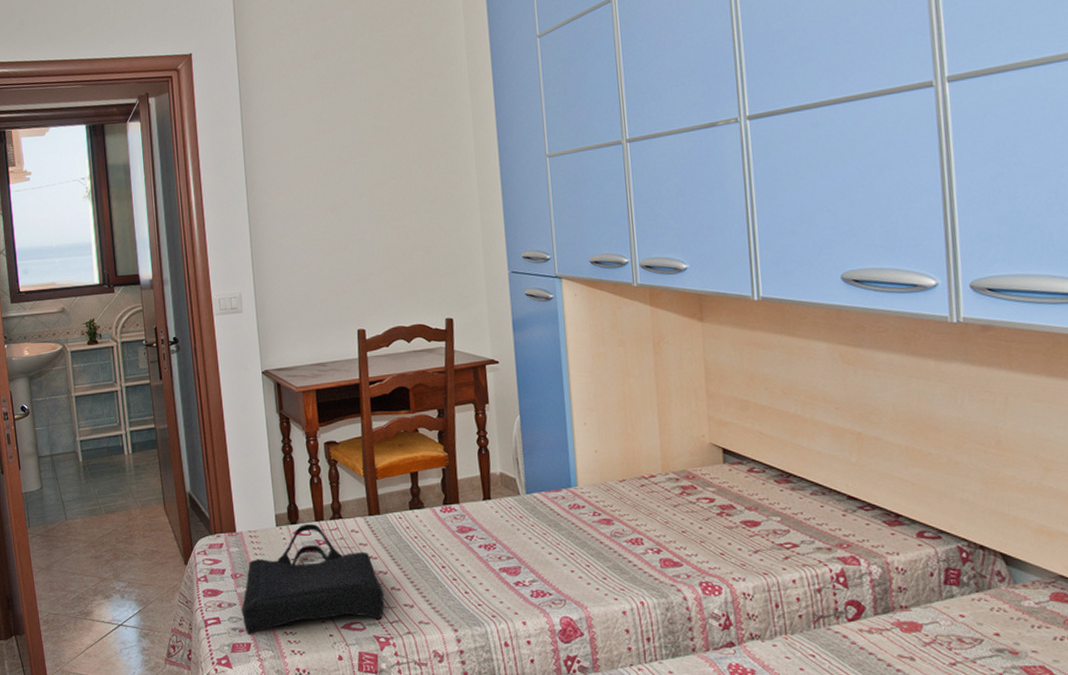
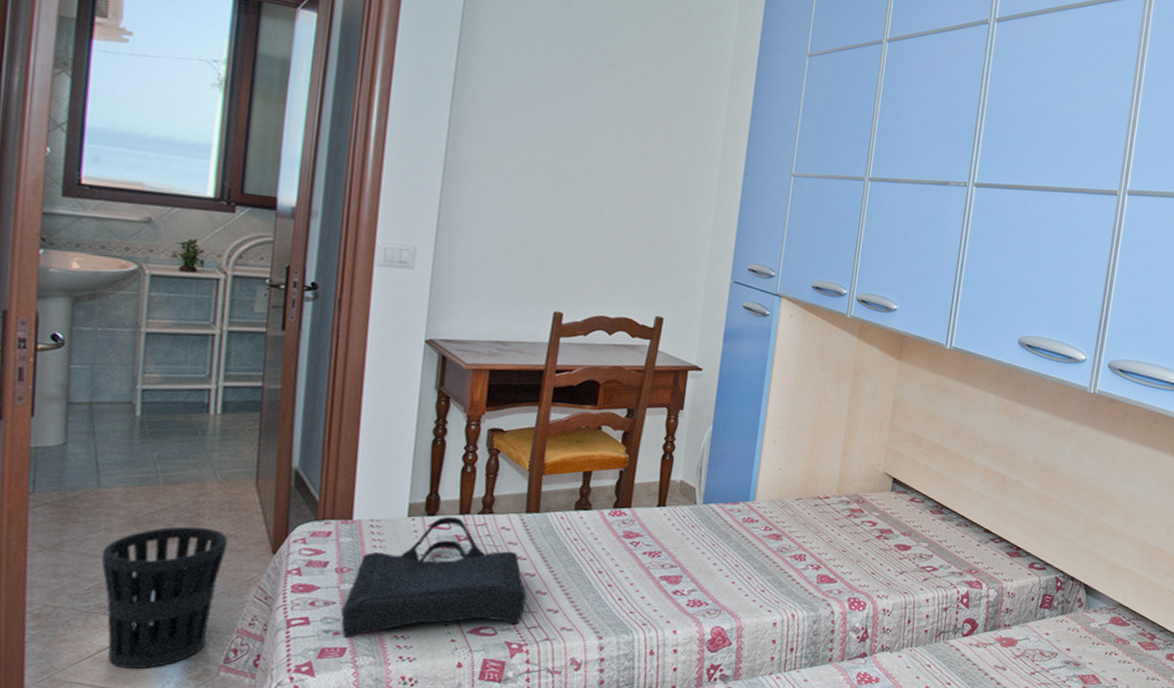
wastebasket: none [76,546,154,662] -> present [101,526,228,669]

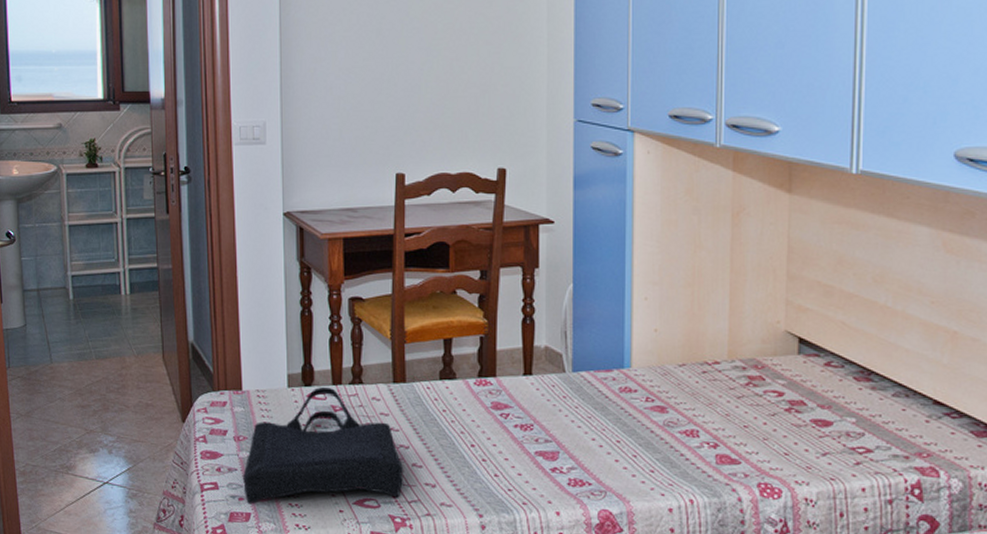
wastebasket: present [101,526,228,669] -> none [59,396,148,523]

